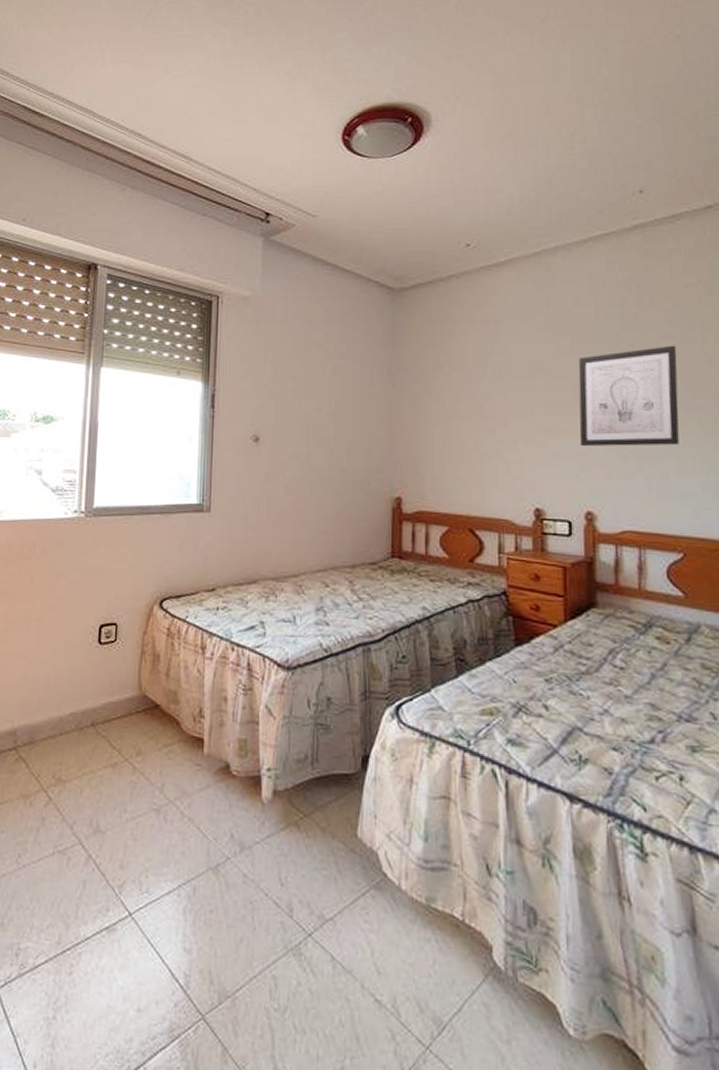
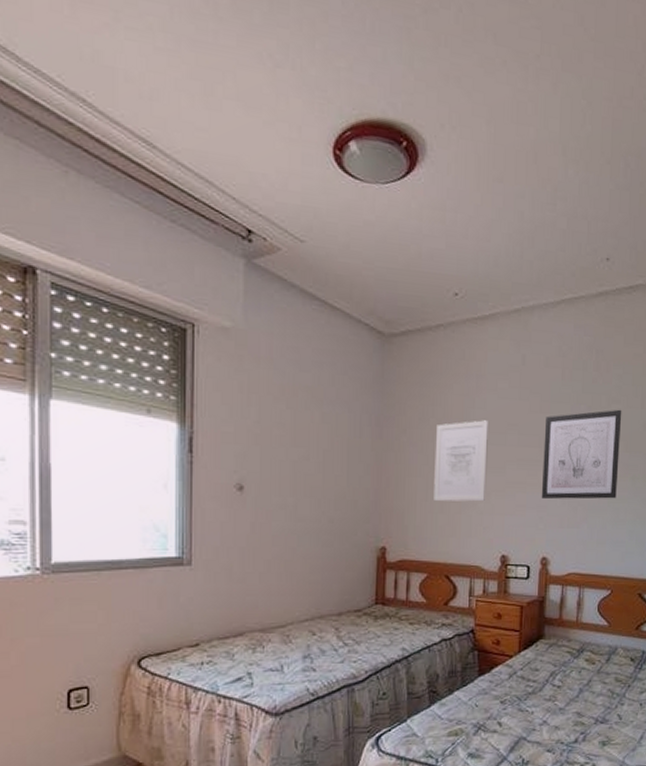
wall art: none [452,365,512,450] -> present [434,420,488,502]

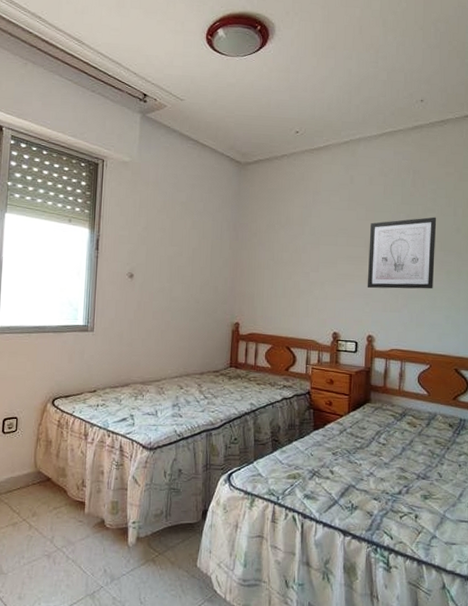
wall art: present [434,420,488,502] -> none [278,226,323,289]

